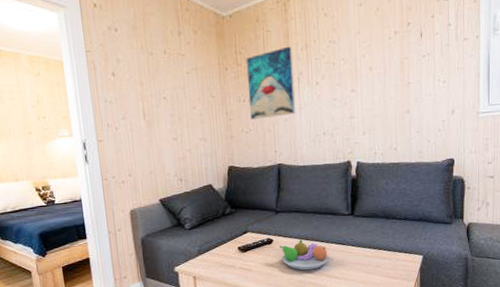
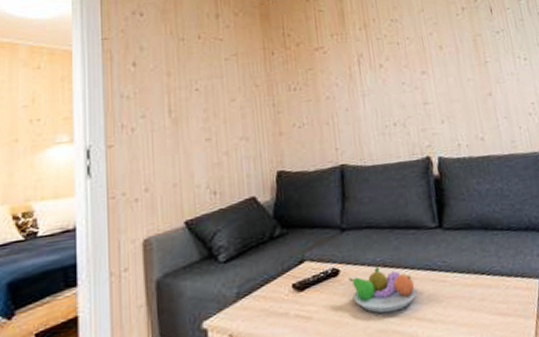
wall art: present [246,46,295,120] -> none [296,26,358,111]

